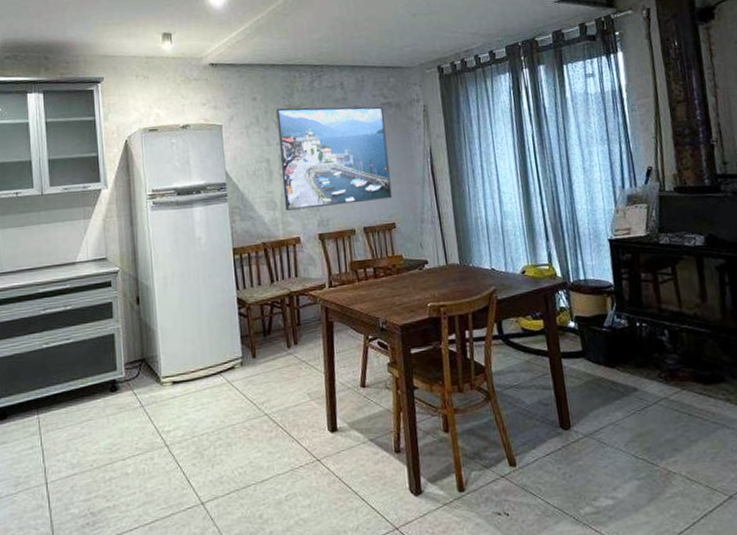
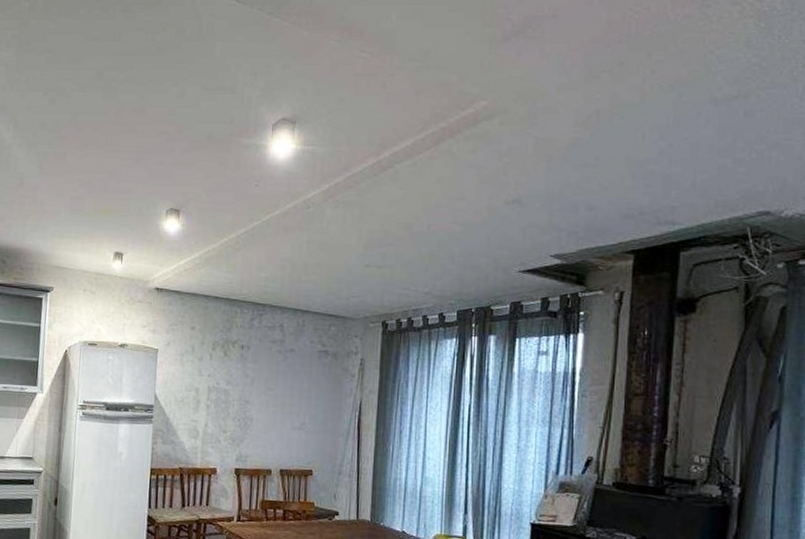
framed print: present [276,106,392,211] -> none [206,340,319,446]

